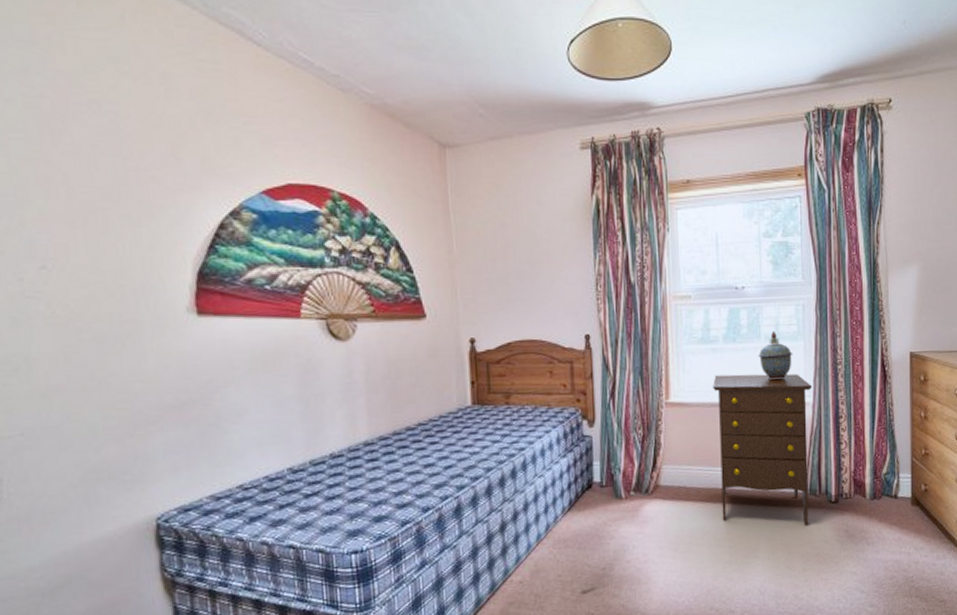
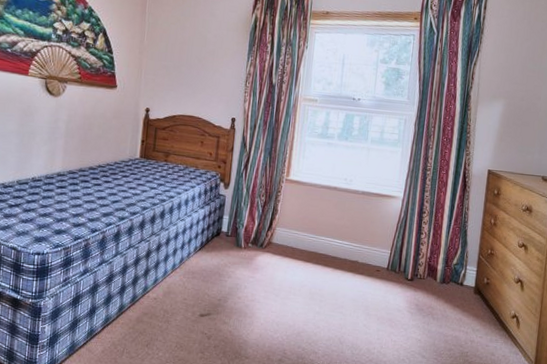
dresser: present [713,373,812,525] -> none [318,164,404,294]
decorative jar: present [758,330,793,381] -> none [364,136,392,176]

